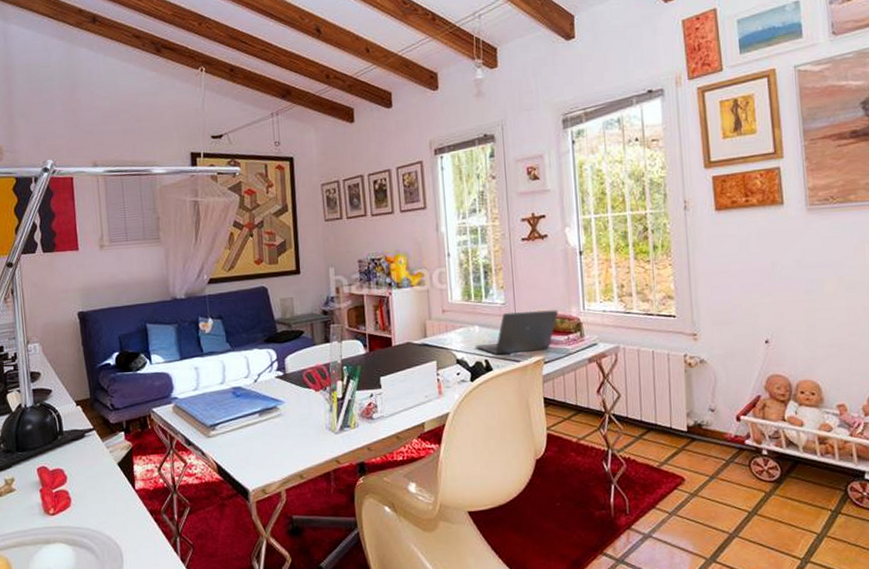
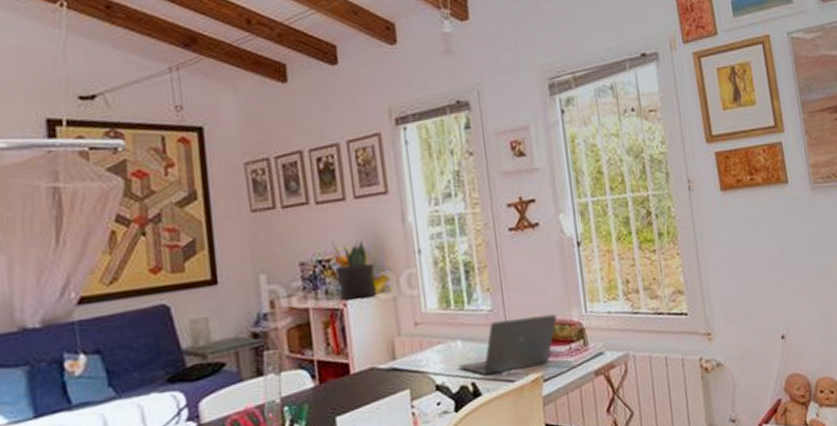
planter: none [382,244,414,291] -> present [331,239,377,301]

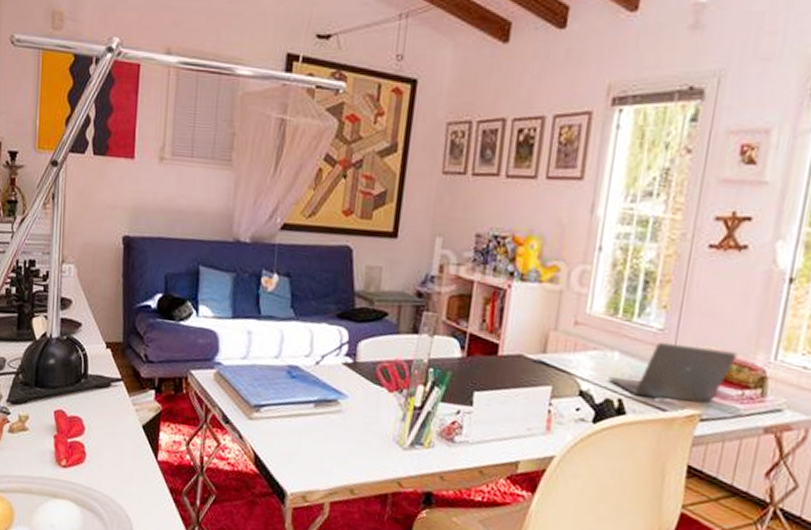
planter: present [331,239,377,301] -> none [507,218,550,286]

